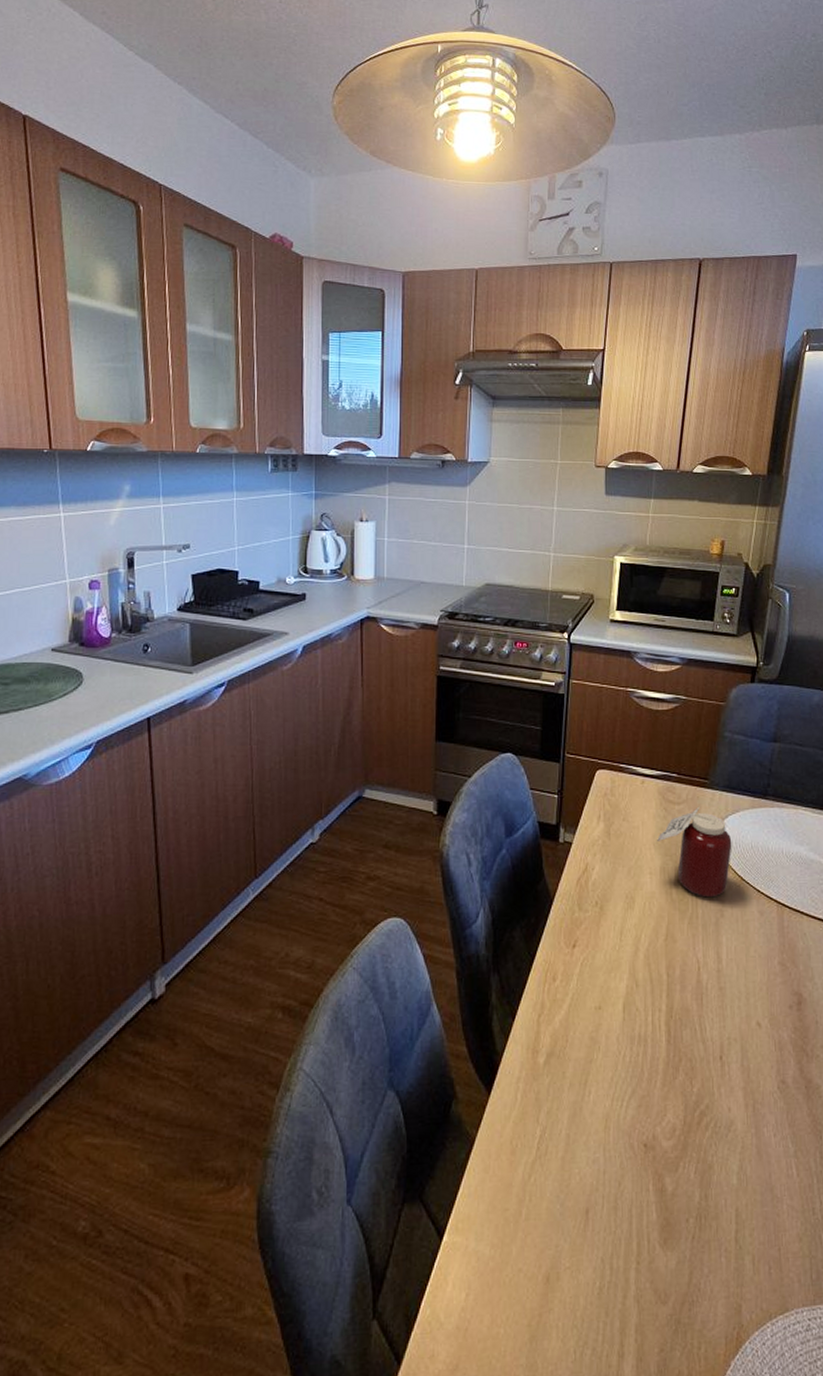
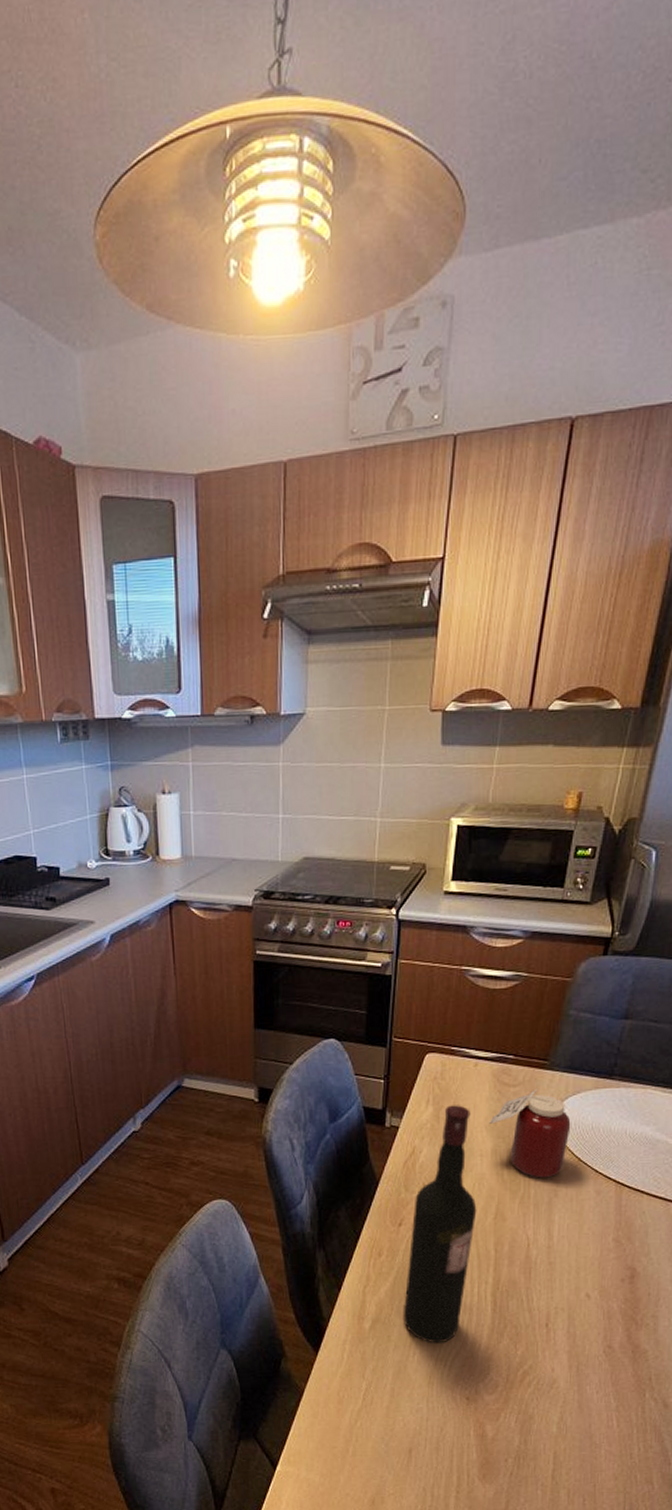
wine bottle: none [579,822,648,1080] -> present [404,1105,477,1344]

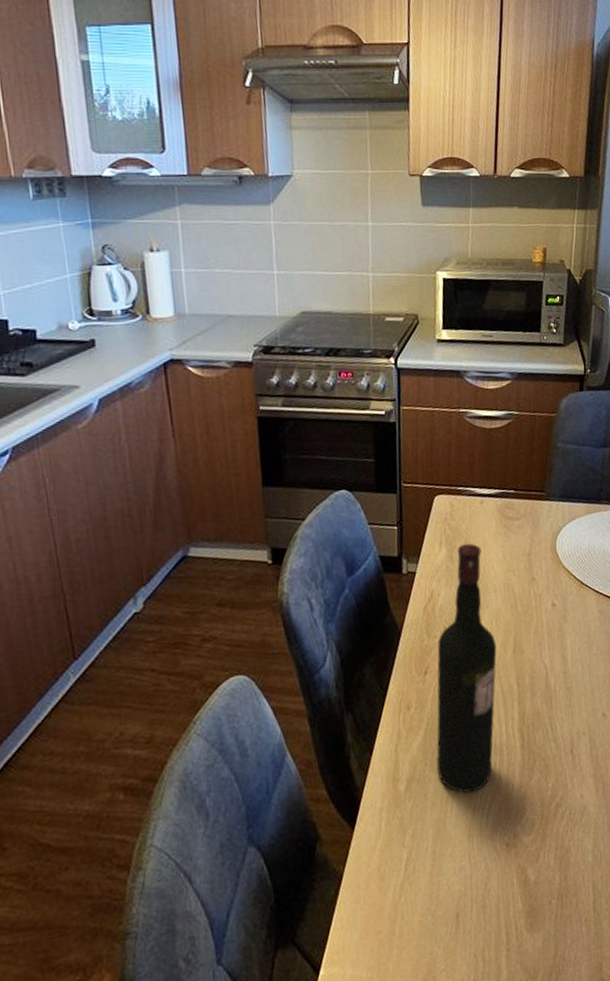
jar: present [488,1088,571,1178] -> none [498,519,571,606]

